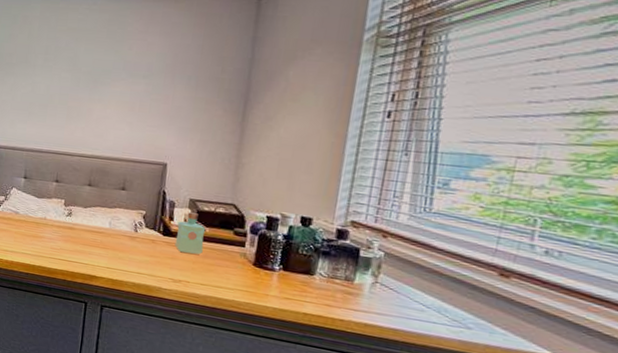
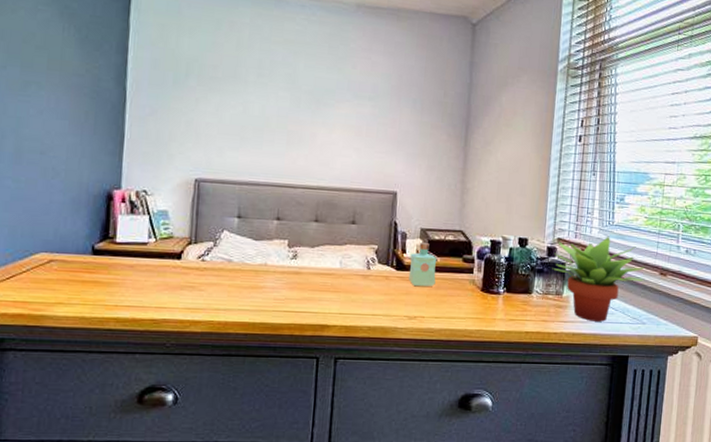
succulent plant: none [341,224,476,318] -> present [552,236,645,322]

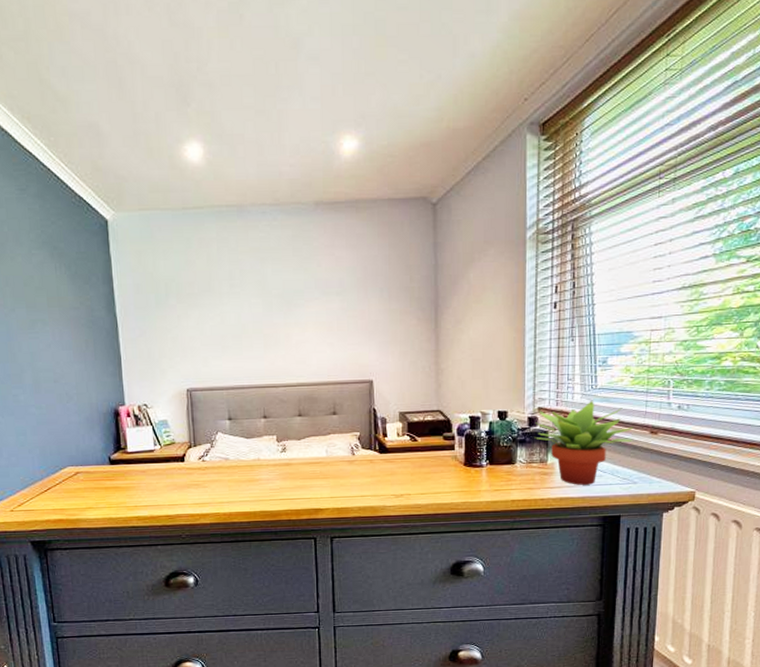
perfume: present [408,243,437,286] -> none [391,425,418,466]

